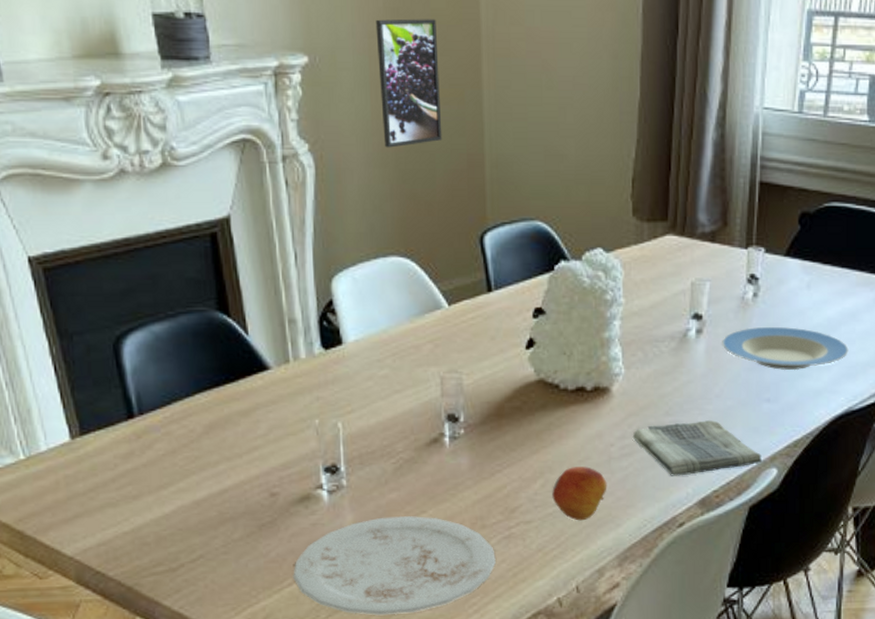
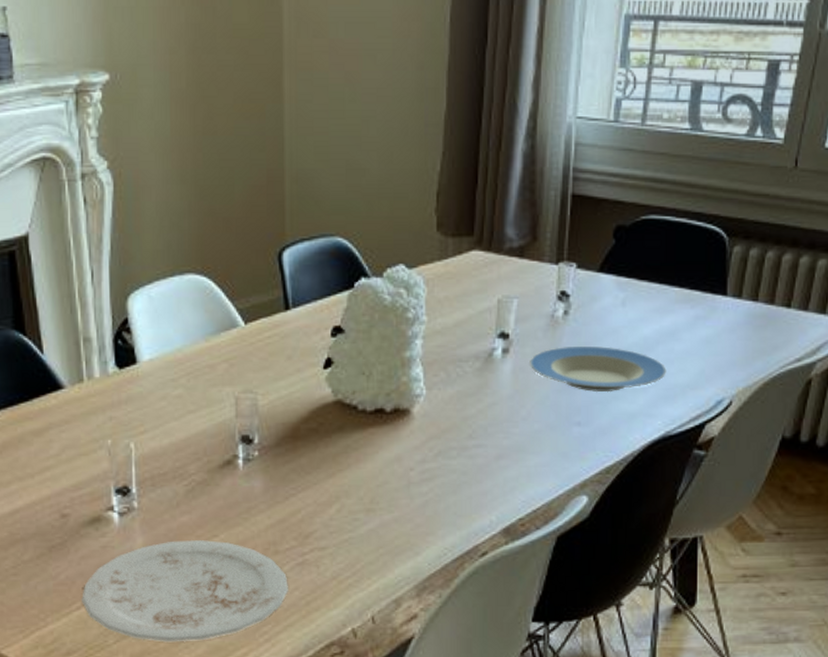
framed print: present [375,19,442,148] -> none [177,34,242,164]
fruit: present [552,467,607,521] -> none [348,491,406,548]
dish towel: present [632,419,762,476] -> none [433,443,571,503]

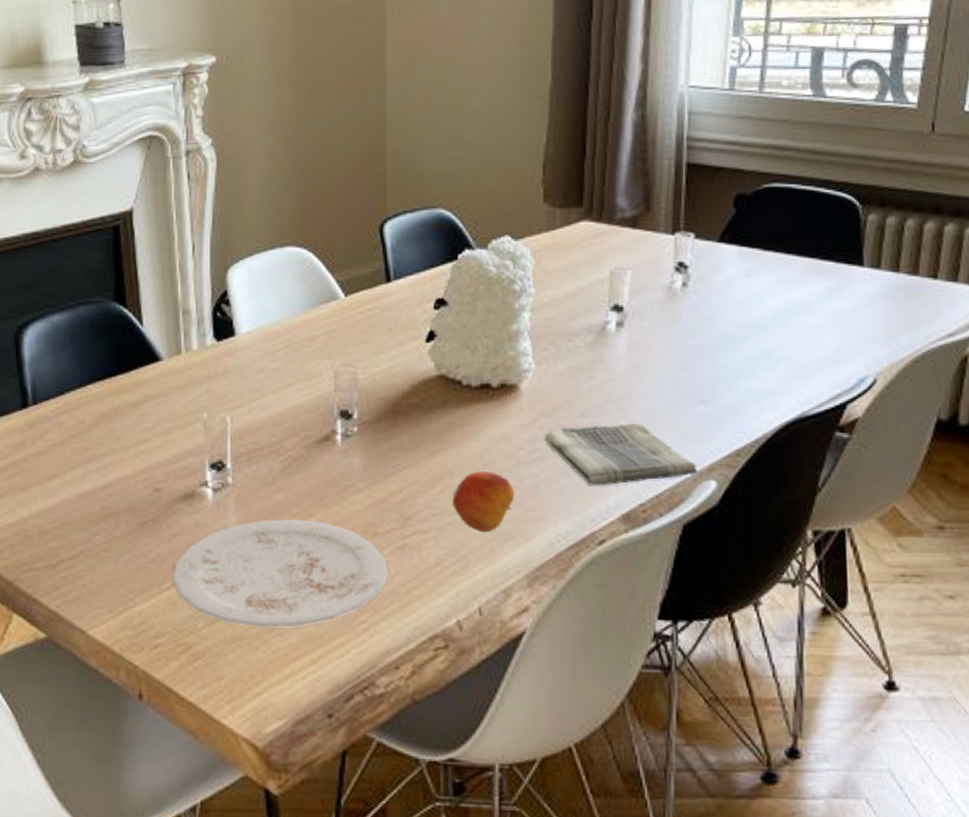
fruit: none [348,491,406,548] -> present [452,471,515,533]
dish towel: none [433,443,571,503] -> present [544,422,697,486]
plate: present [529,345,667,393] -> none [646,319,800,369]

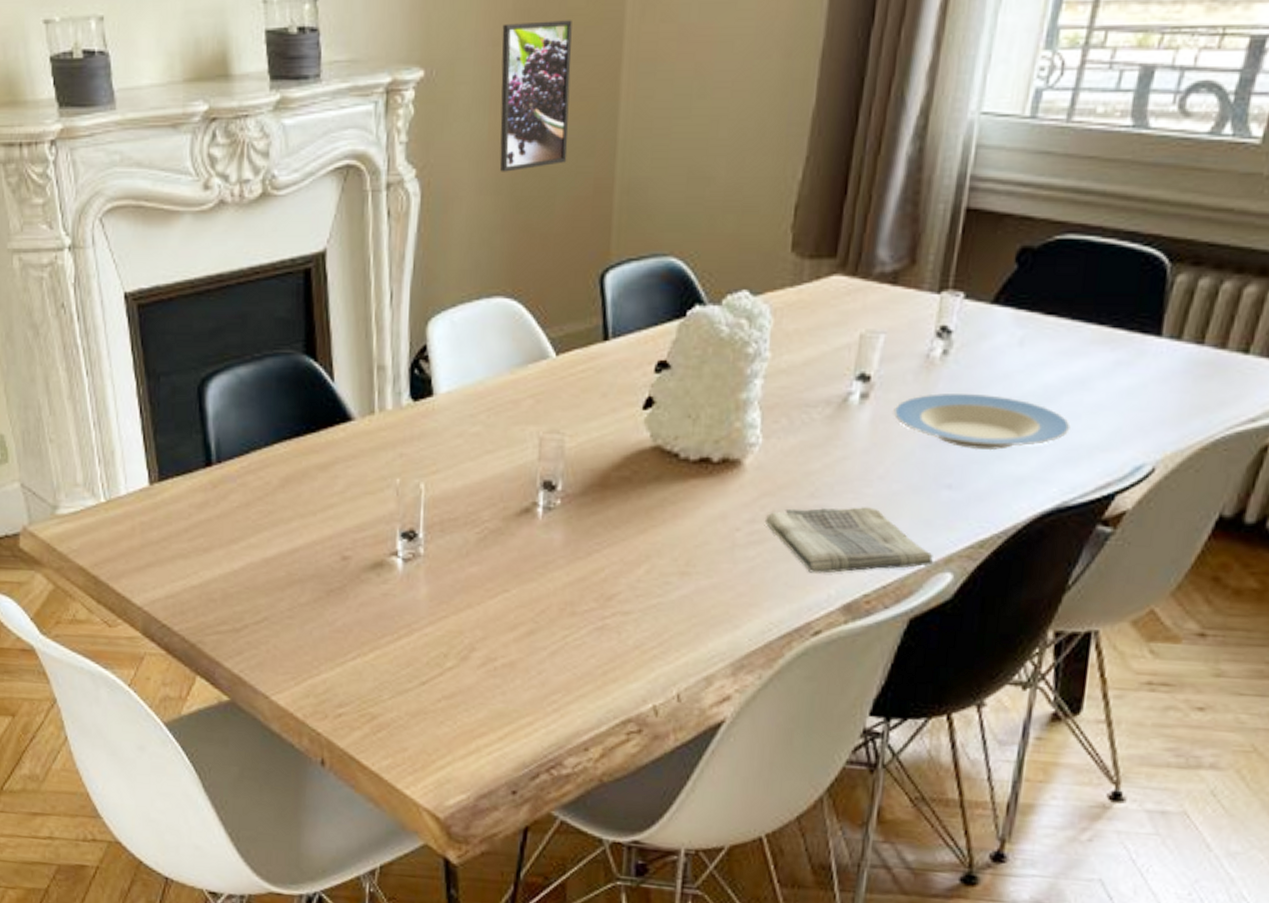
plate: present [172,519,388,629] -> none [358,593,584,704]
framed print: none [282,16,344,140] -> present [499,20,572,172]
fruit: present [452,471,515,533] -> none [658,552,728,618]
plate: none [646,319,800,369] -> present [893,393,1071,451]

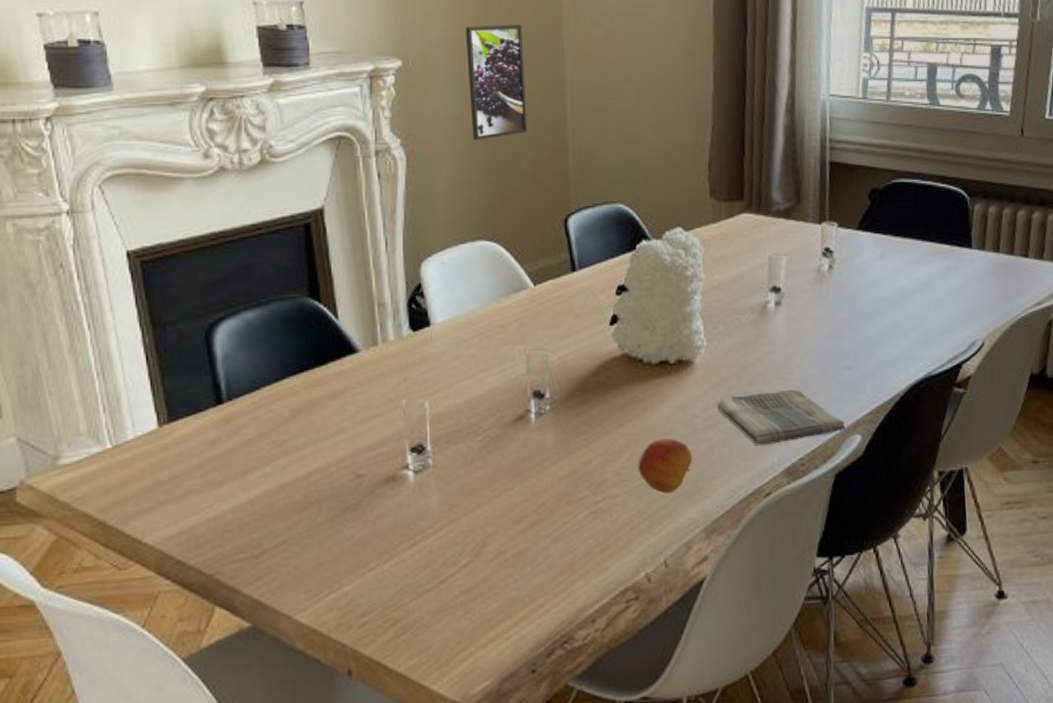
fruit: none [658,552,728,618] -> present [638,439,693,494]
plate: present [893,393,1071,451] -> none [800,296,924,339]

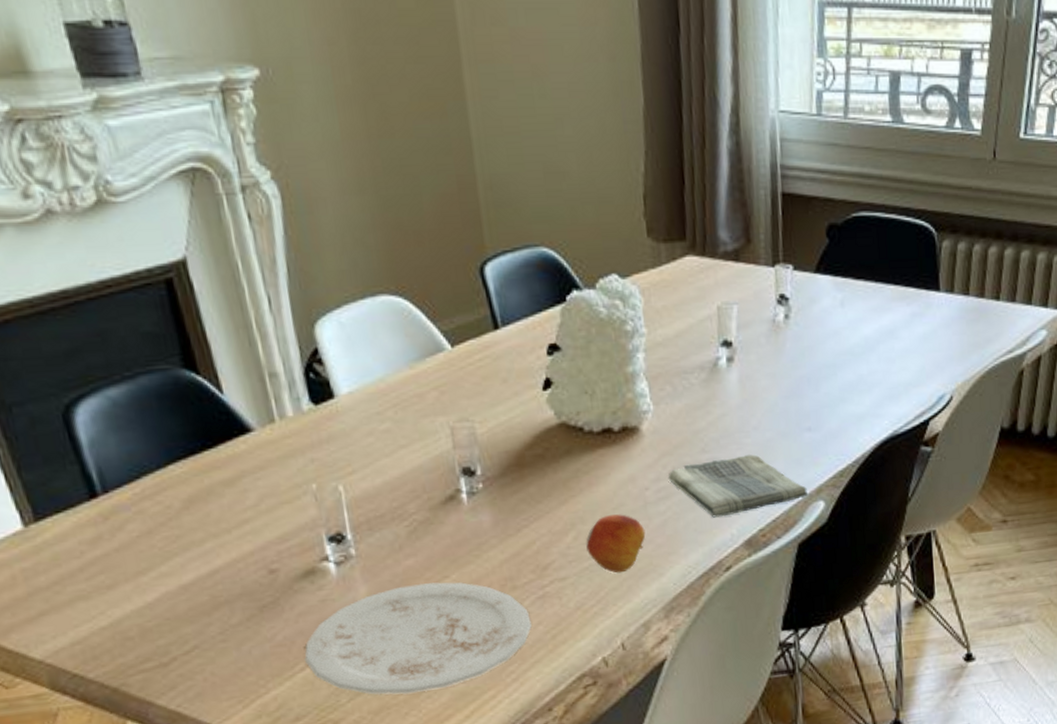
plate: none [377,493,583,598] -> present [305,582,532,695]
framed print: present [465,25,528,141] -> none [334,21,426,172]

